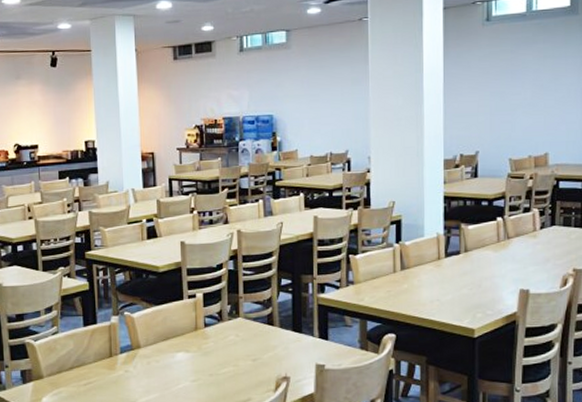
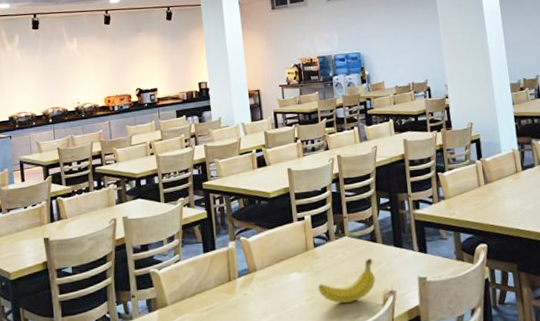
fruit: none [206,342,269,387] -> present [318,258,375,304]

